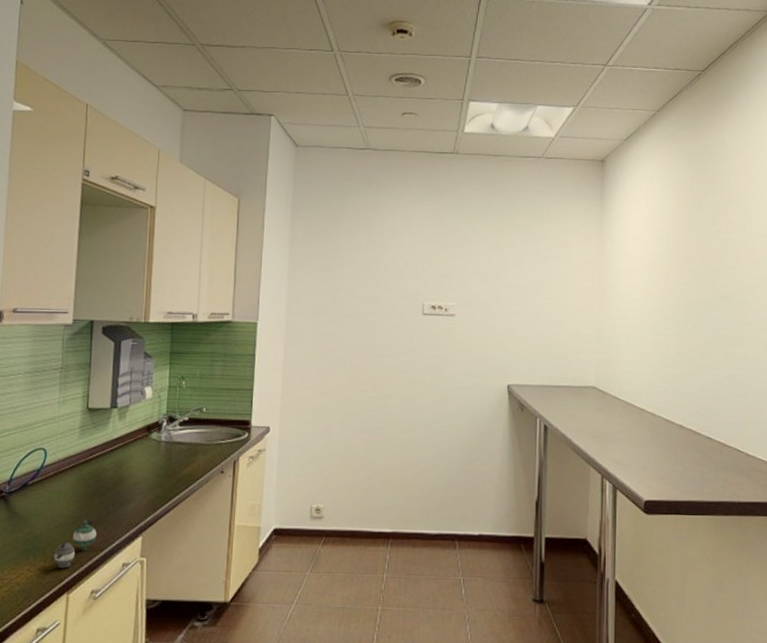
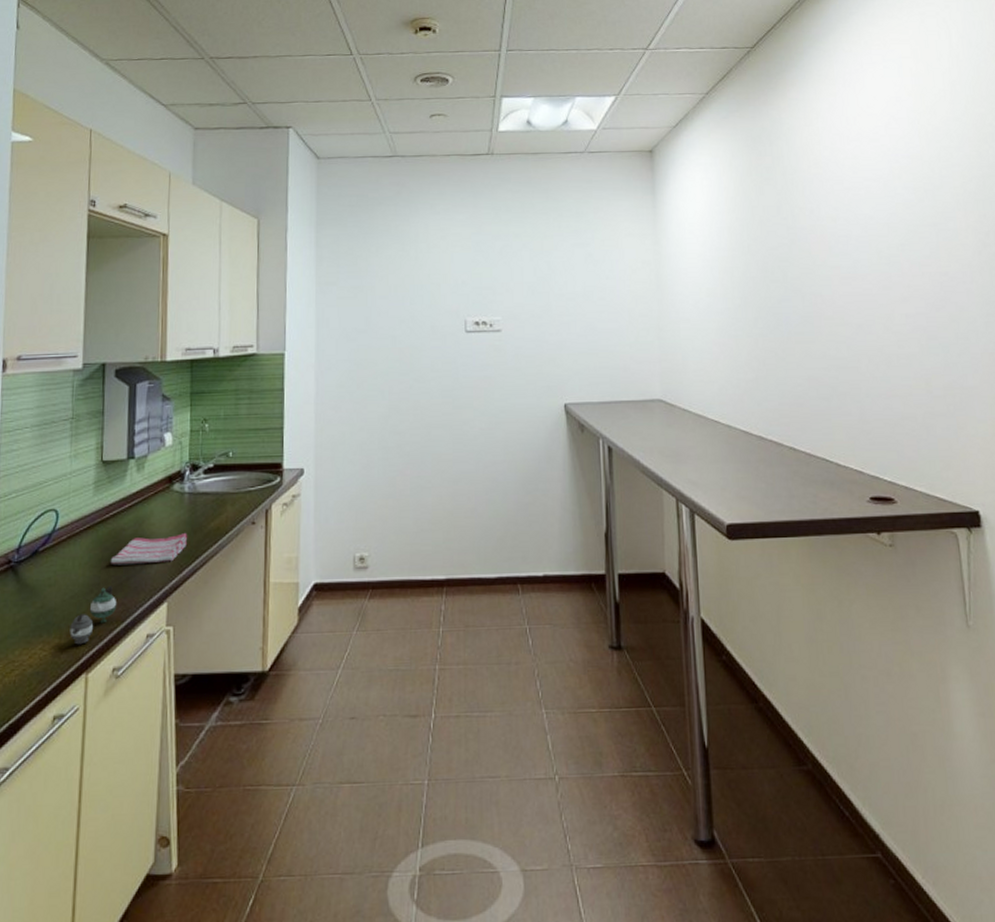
dish towel: none [92,477,162,502] -> present [110,533,187,565]

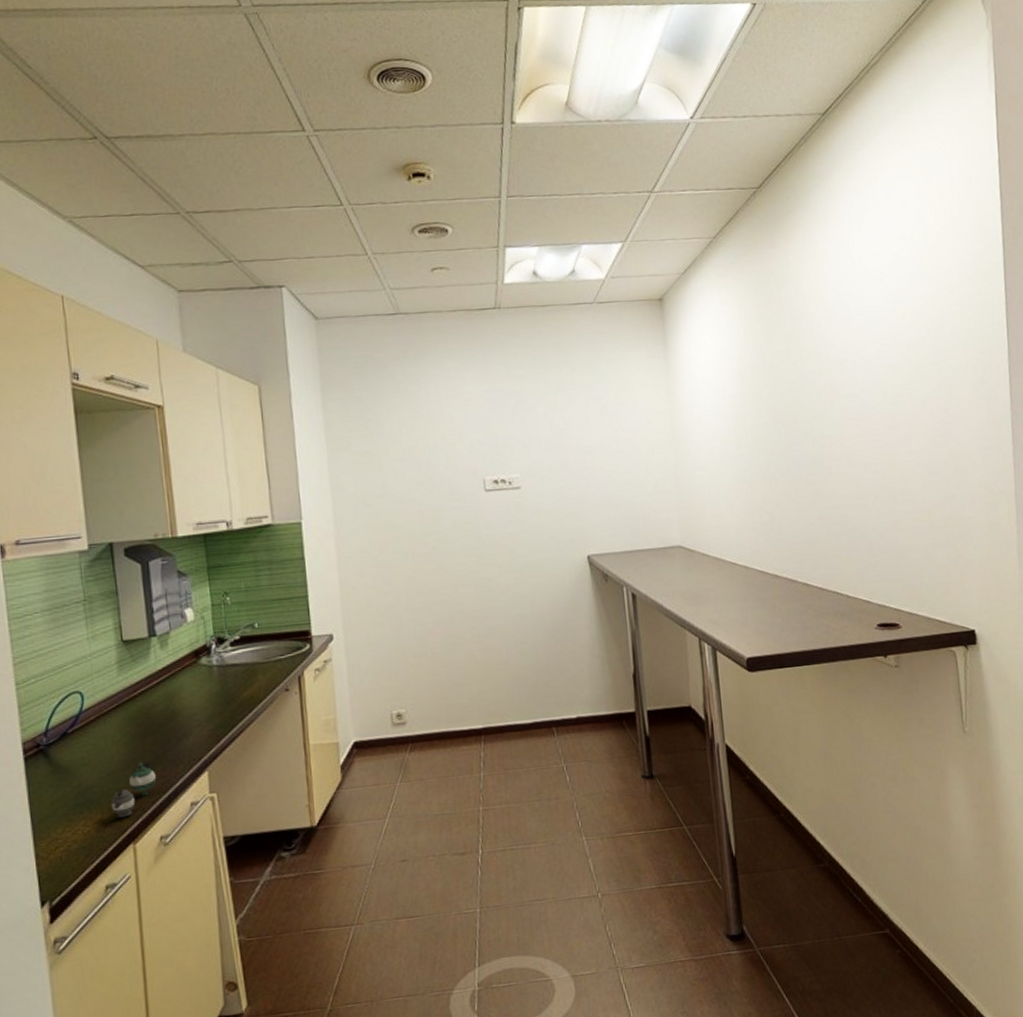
dish towel: present [110,533,187,565] -> none [144,704,221,741]

